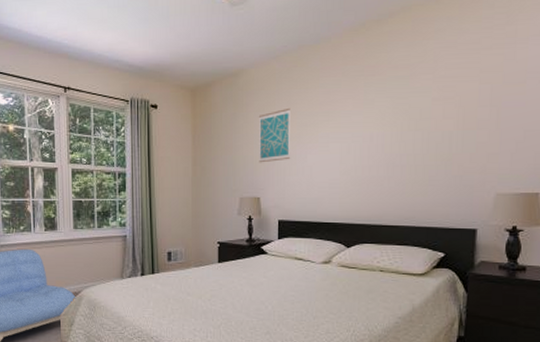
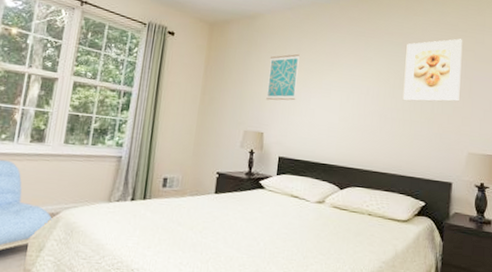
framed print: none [413,59,487,144] -> present [402,38,463,102]

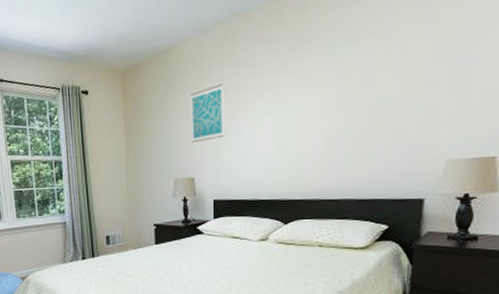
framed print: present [402,38,463,102] -> none [355,11,441,112]

